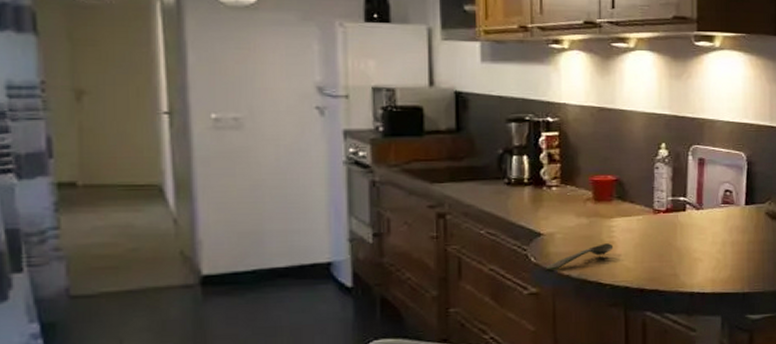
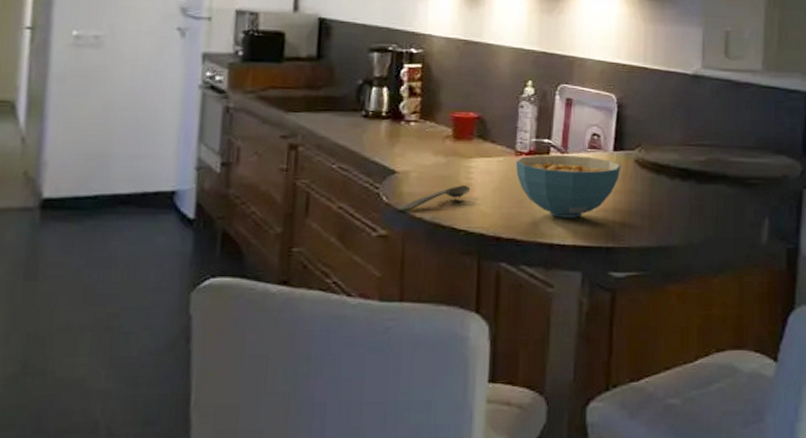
cereal bowl: none [654,211,753,269] -> present [515,155,621,218]

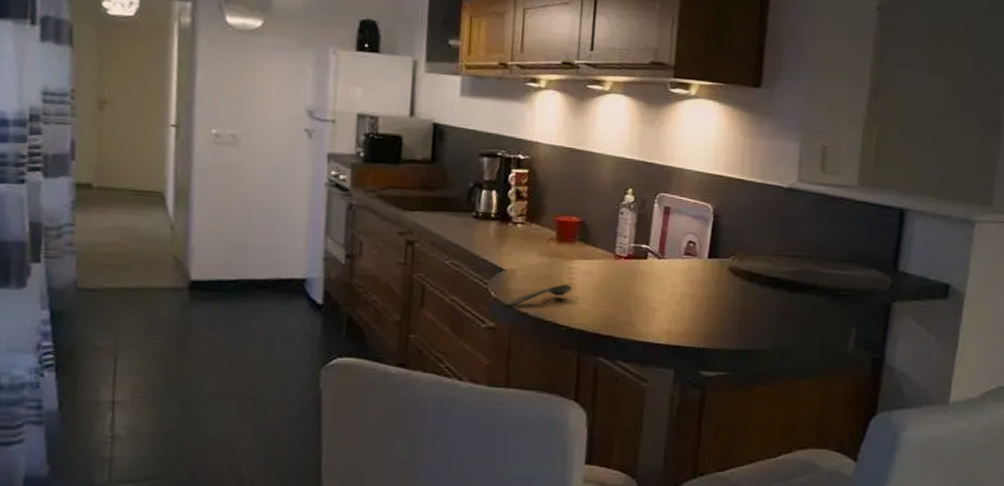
cereal bowl: present [515,155,621,218] -> none [614,259,715,320]

